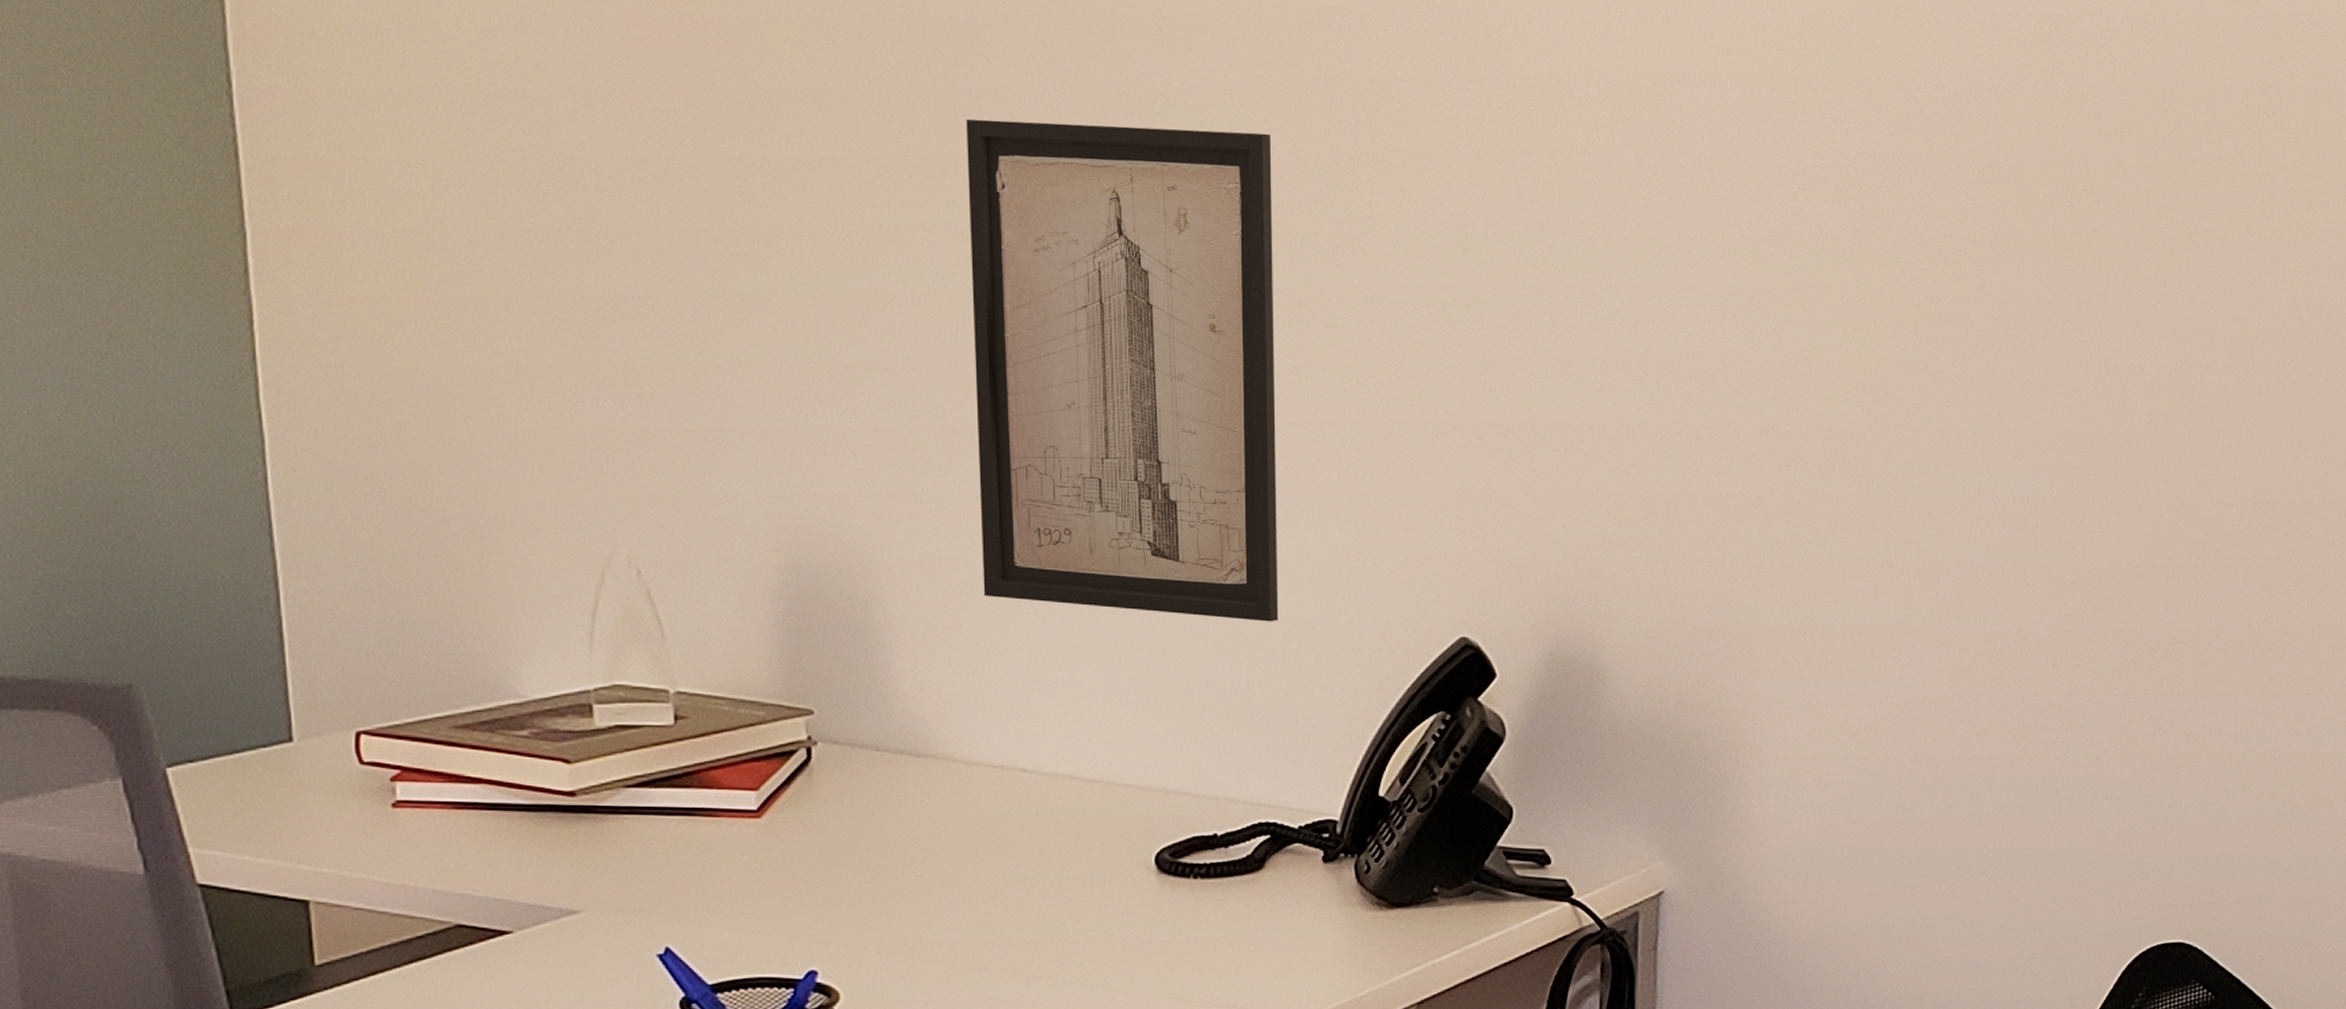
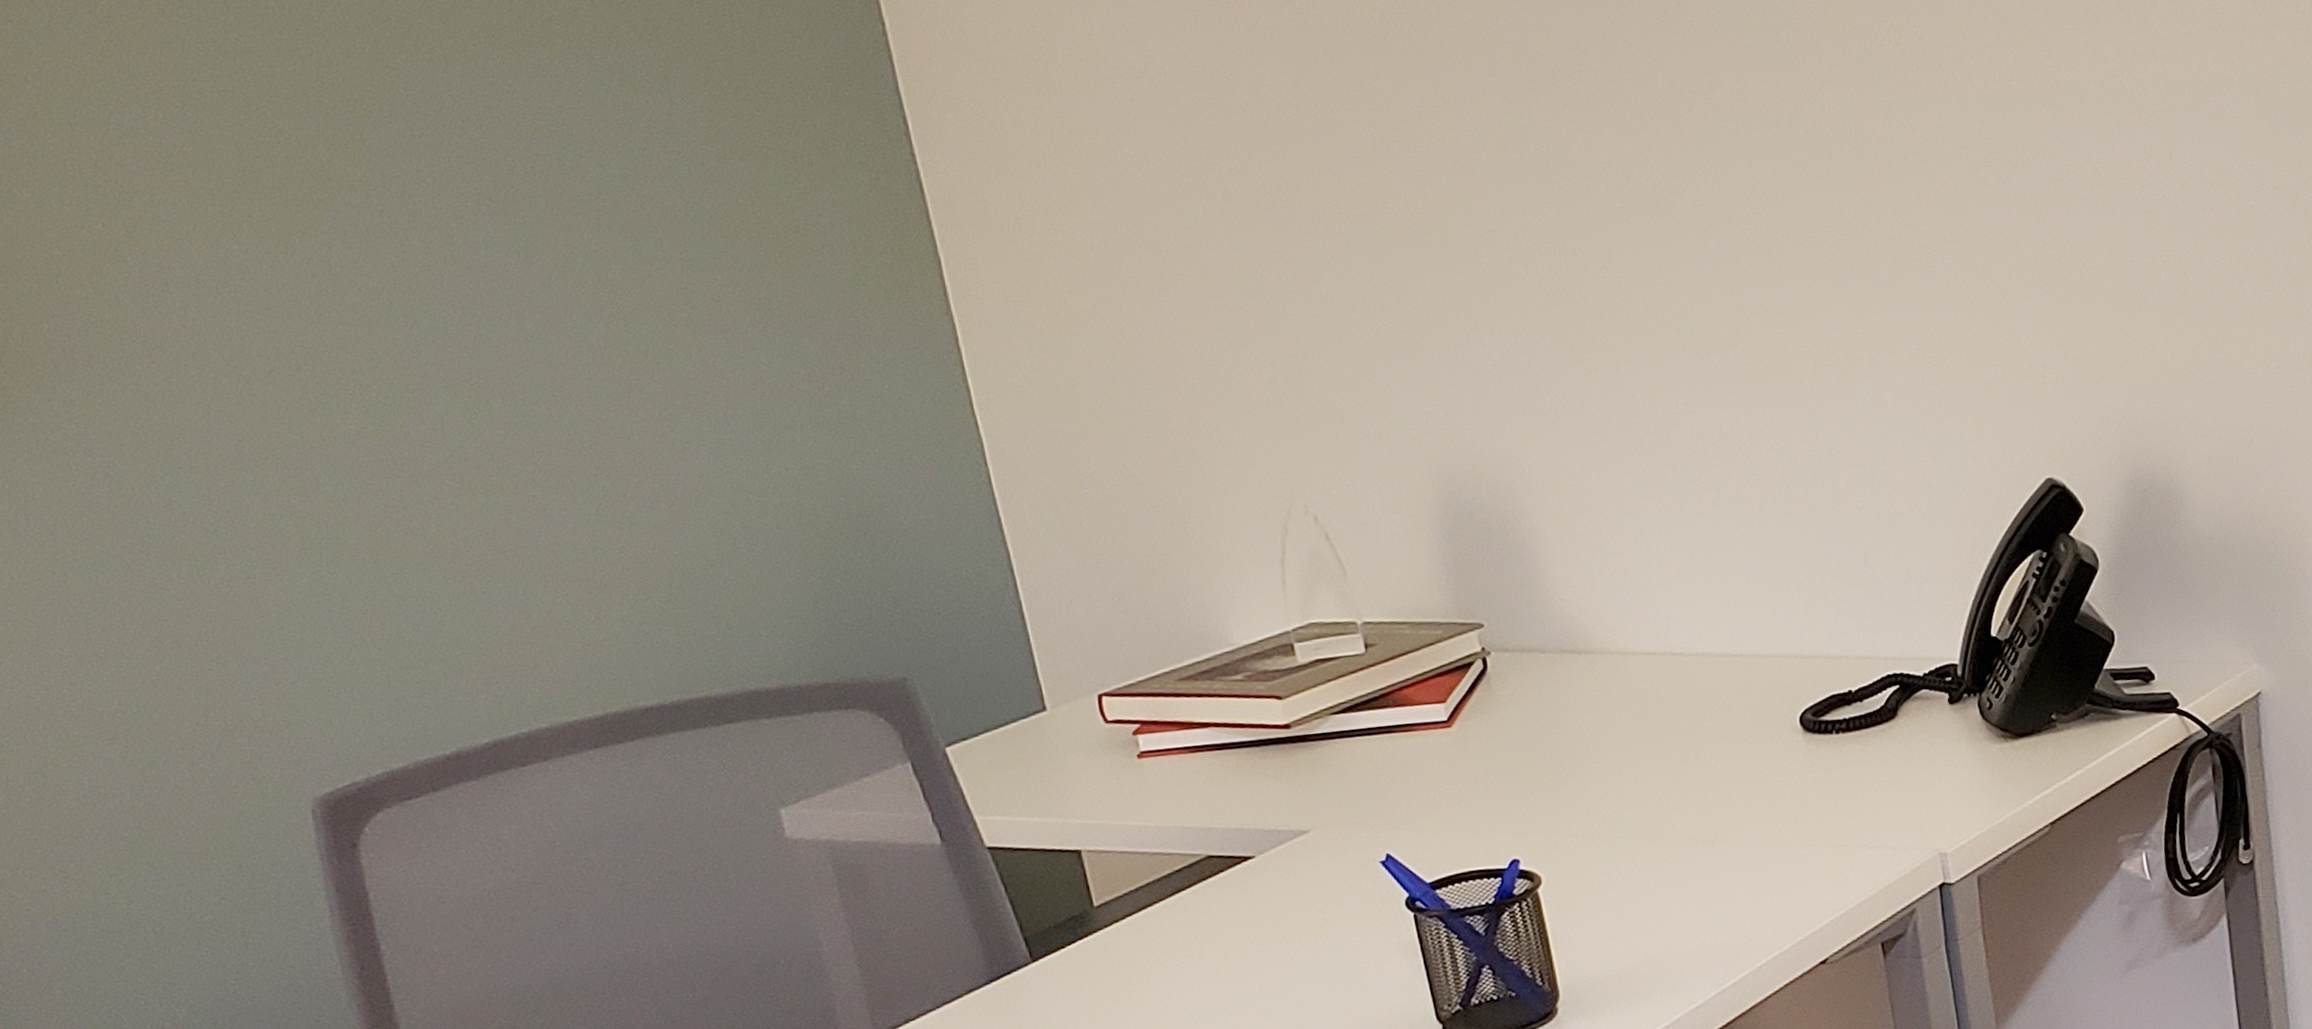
wall art: present [966,119,1279,622] -> none [1541,29,1881,499]

